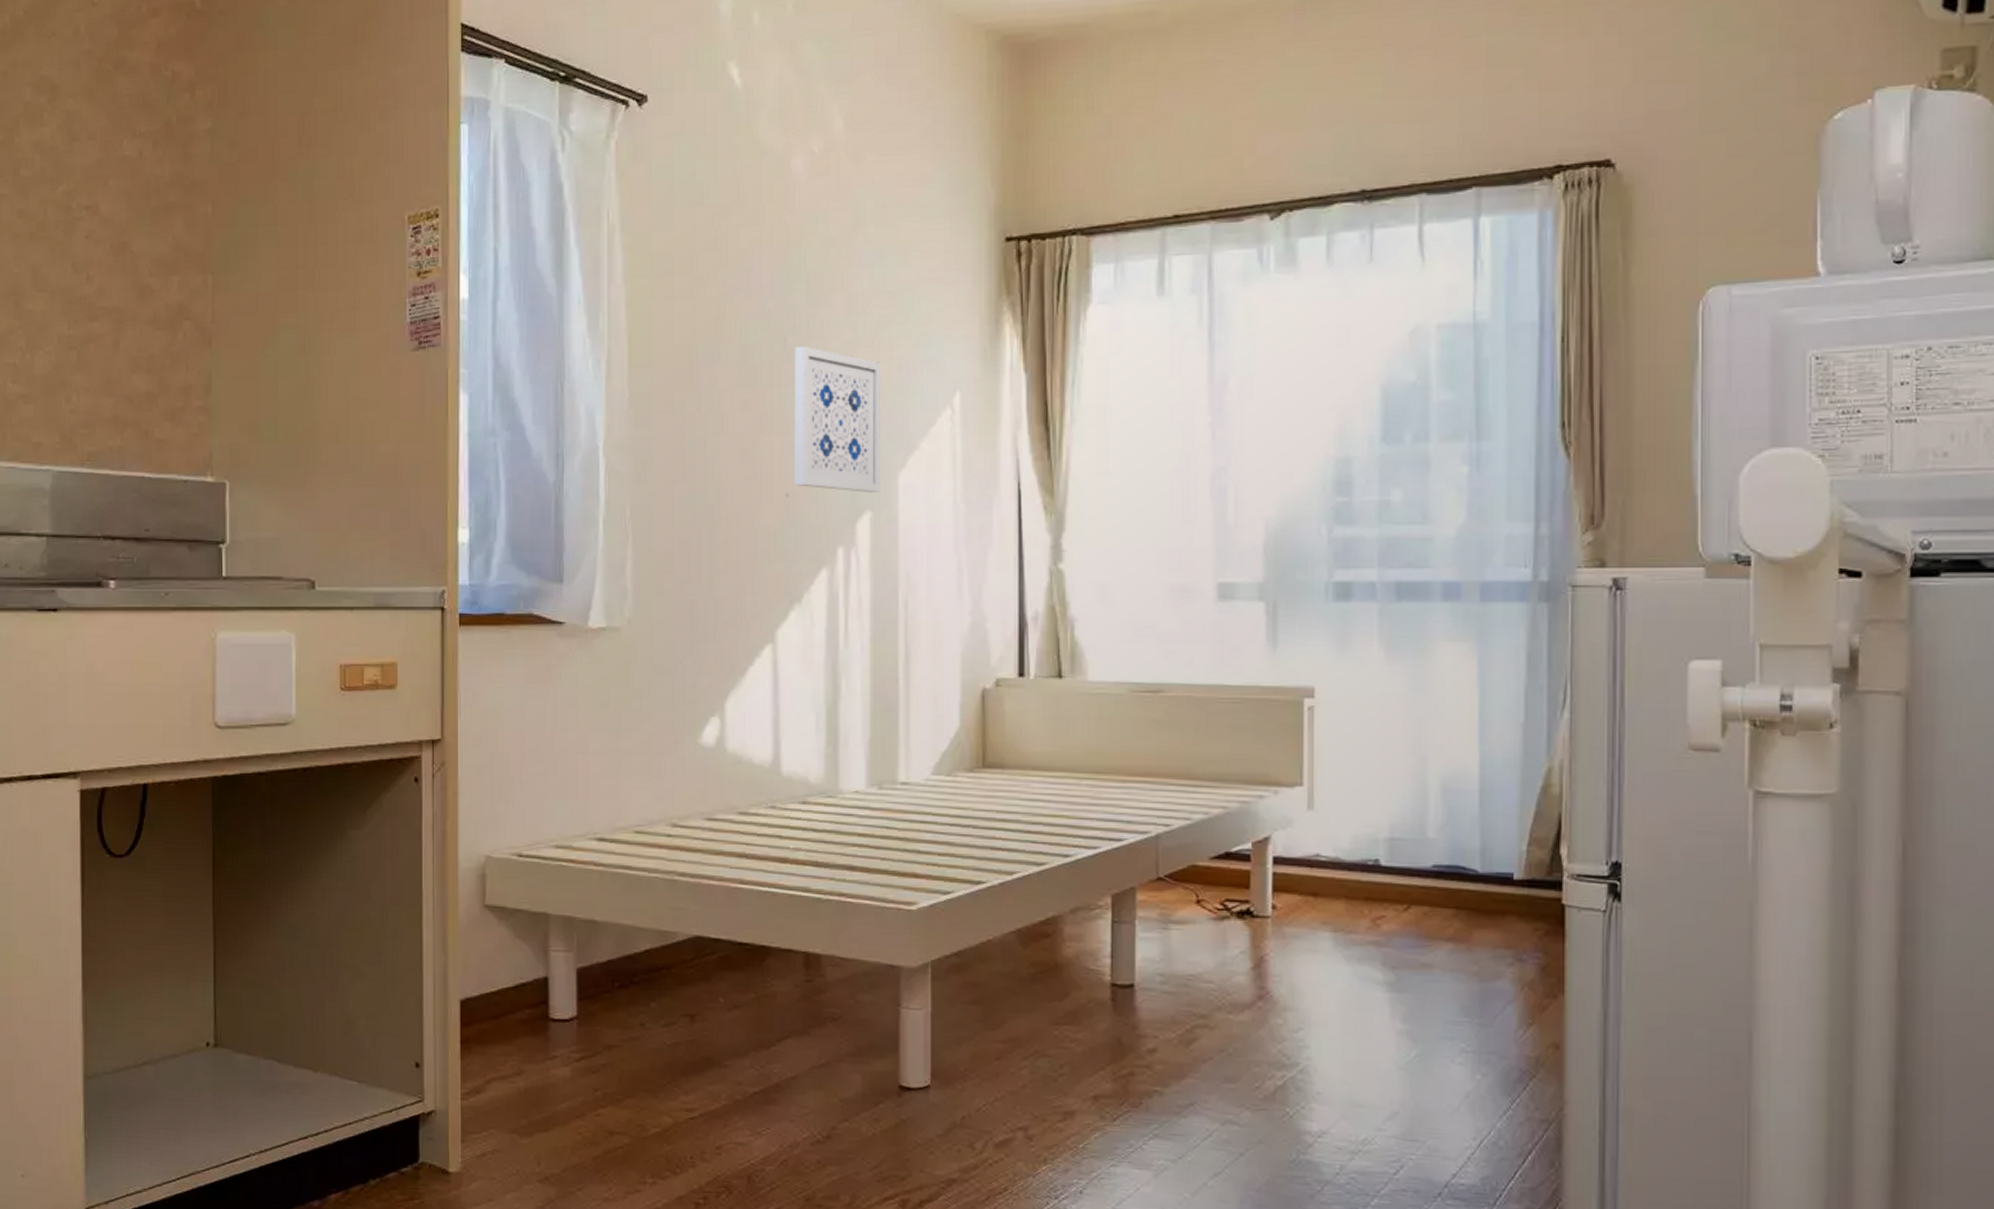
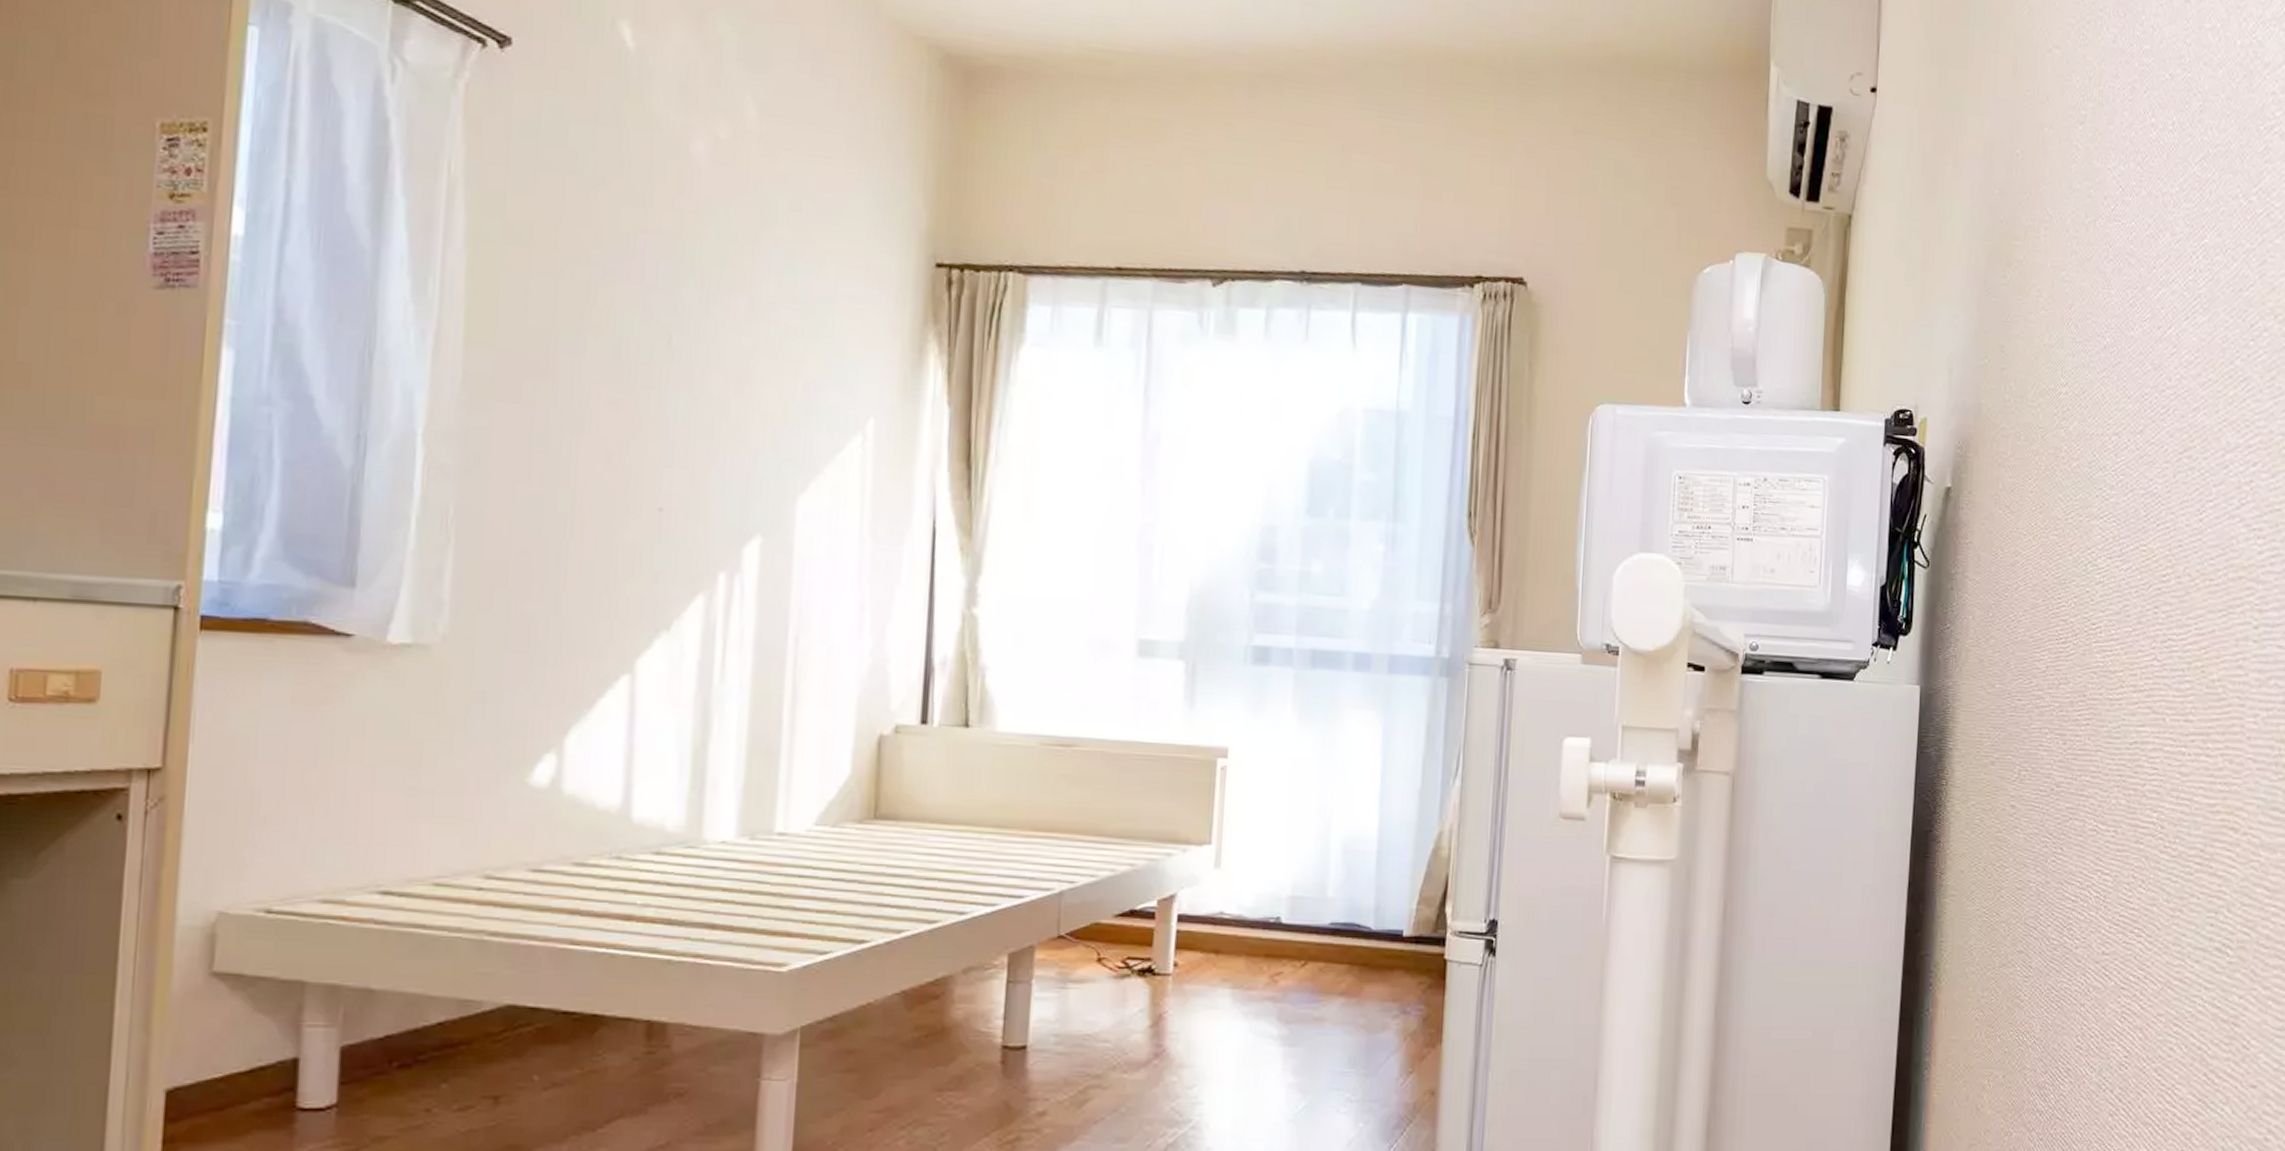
wall art: present [794,346,882,492] -> none [670,347,785,517]

